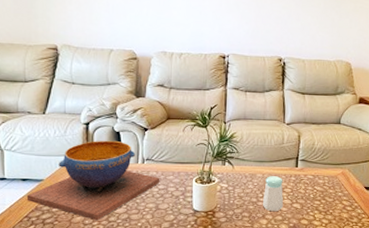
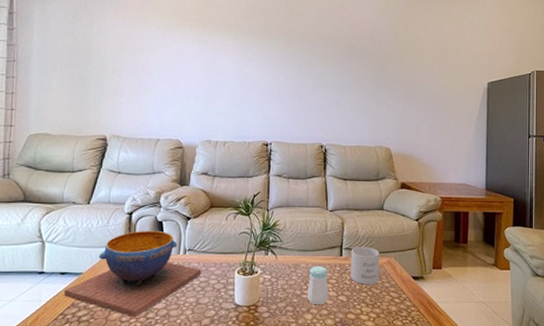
mug: none [305,158,335,194] -> present [350,246,380,285]

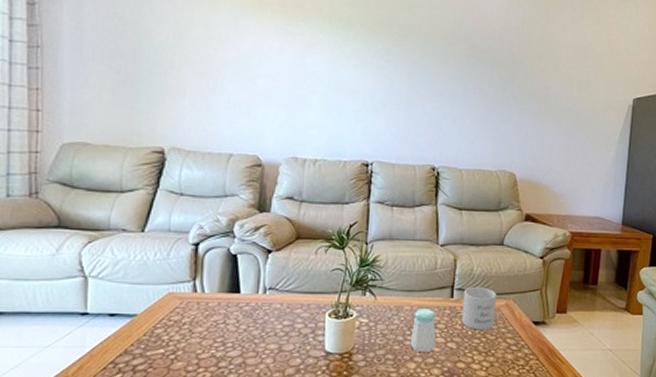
decorative bowl: present [63,230,202,318] -> none [113,264,285,367]

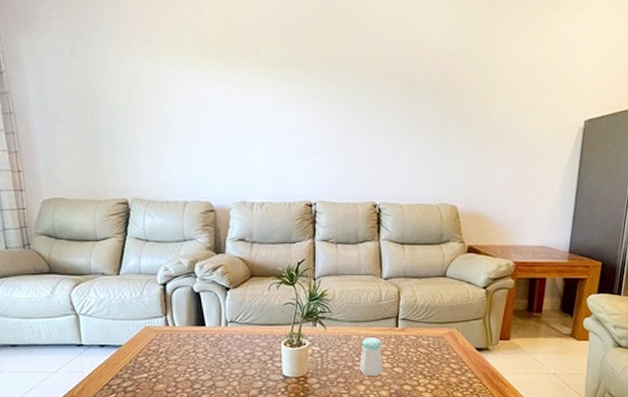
mug: present [461,286,497,330] -> none [406,316,441,356]

